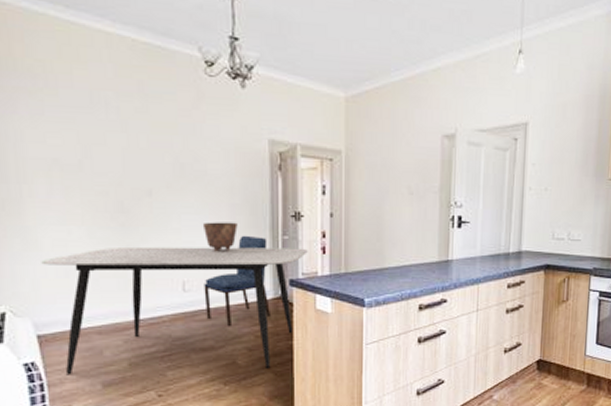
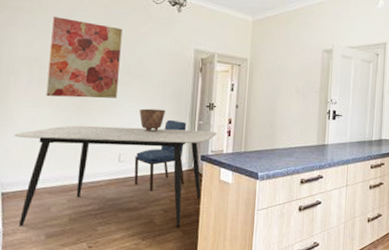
wall art: none [69,100,170,211] -> present [46,17,123,99]

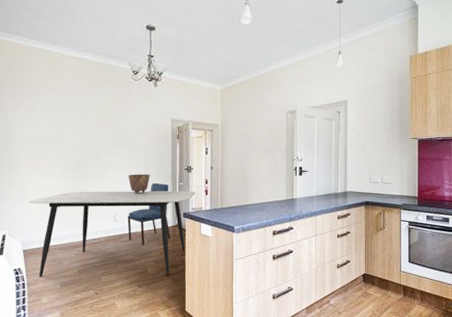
wall art: present [46,17,123,99] -> none [51,99,109,167]

